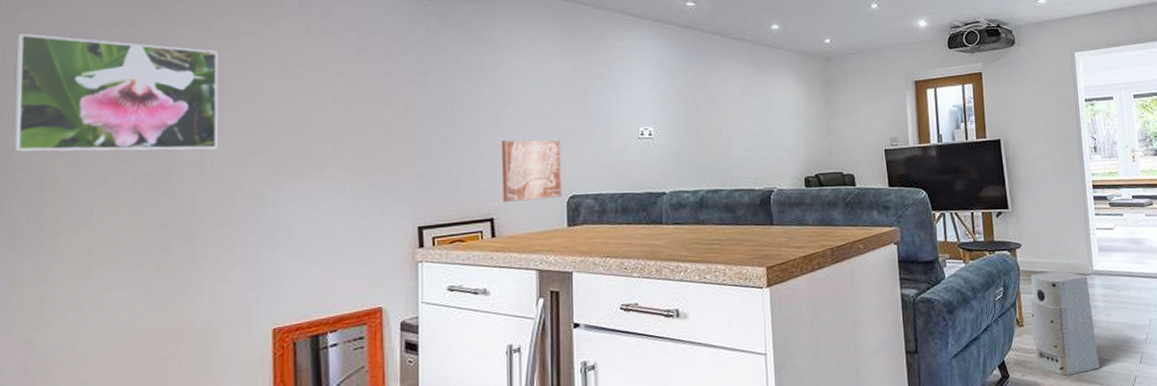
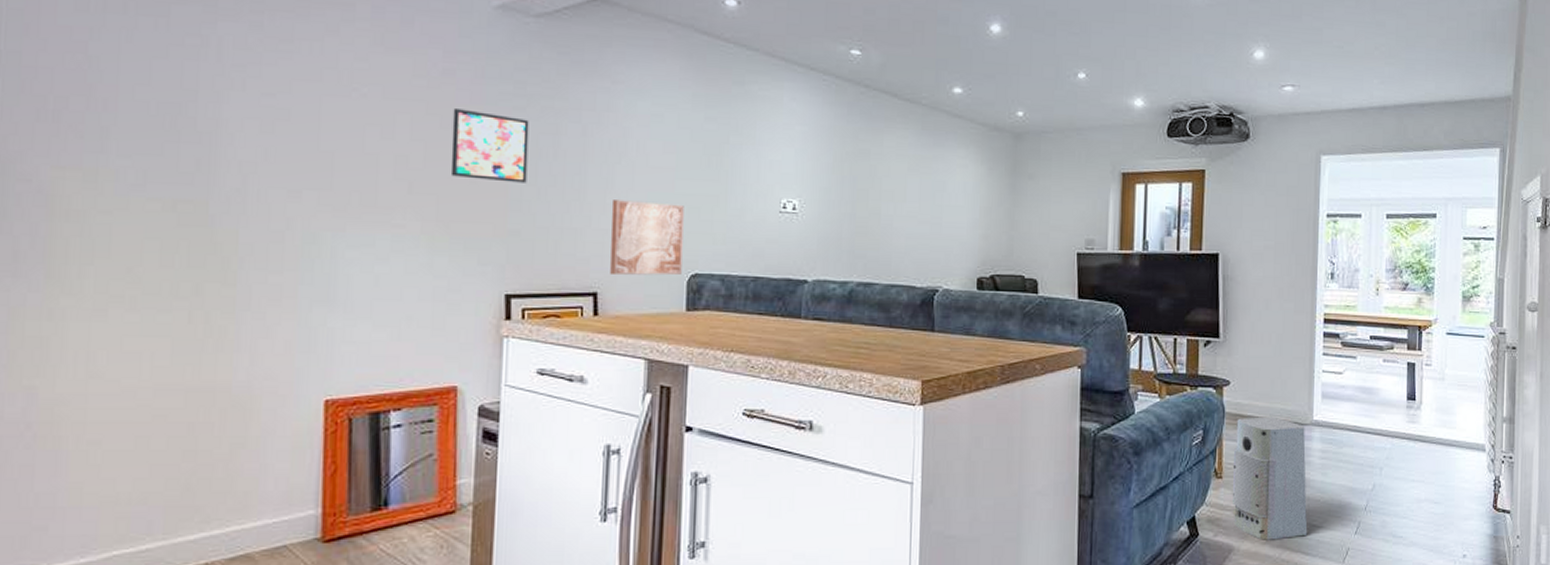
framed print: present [14,33,219,152] -> none [17,12,270,178]
wall art: none [368,78,431,135] -> present [450,109,529,183]

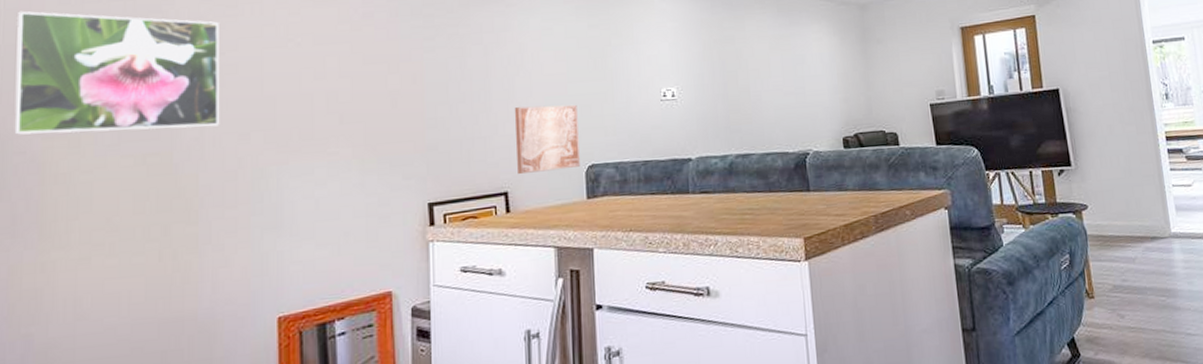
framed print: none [17,12,270,178] -> present [14,11,220,135]
wall art: present [450,109,529,183] -> none [373,45,440,105]
air purifier: present [1232,416,1308,540] -> none [1099,233,1184,354]

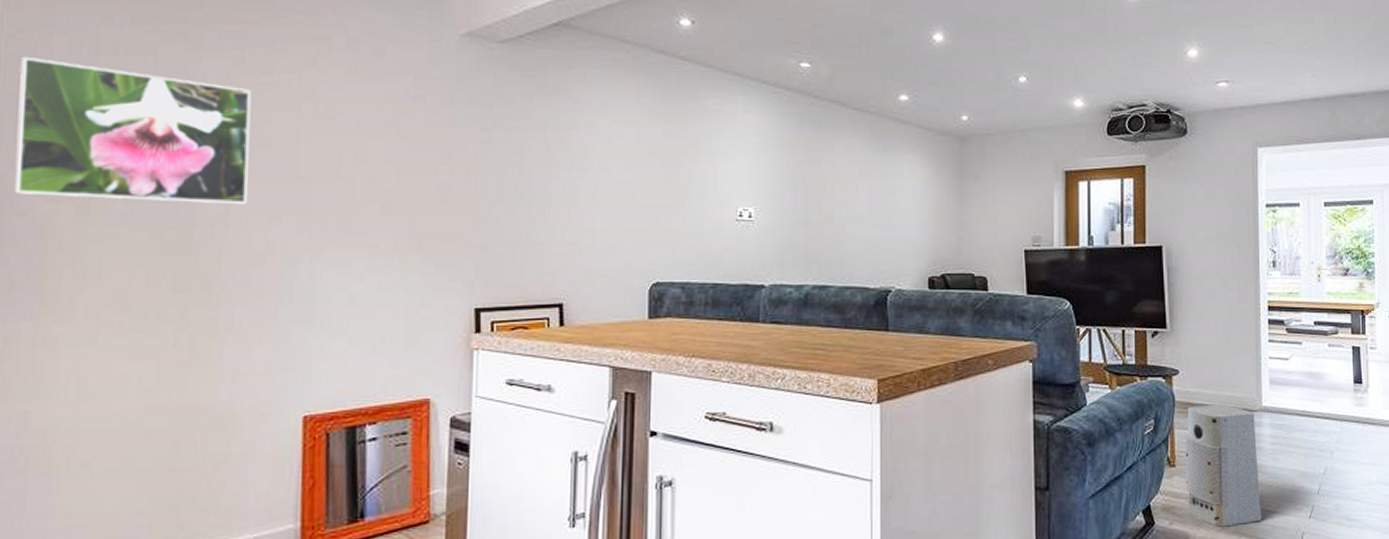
wall art: present [514,104,580,174] -> none [575,214,645,285]
air purifier: none [1099,233,1184,354] -> present [1185,404,1262,527]

